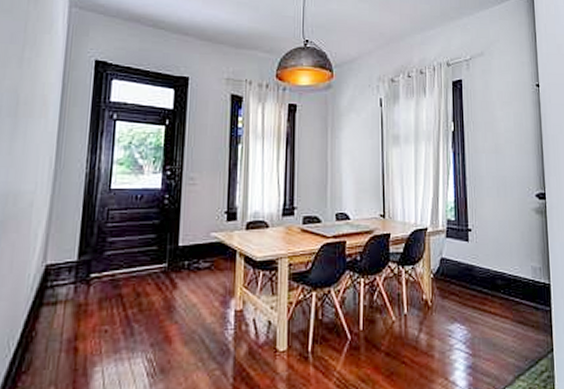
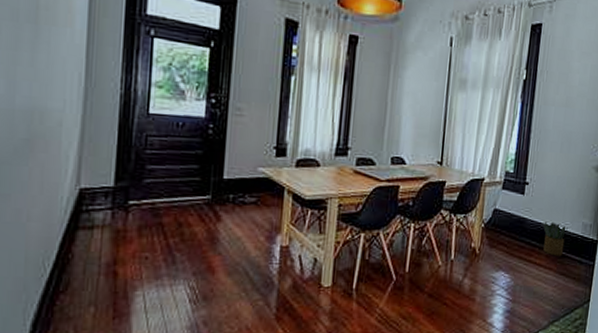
potted plant: none [492,267,517,304] -> present [543,221,568,257]

